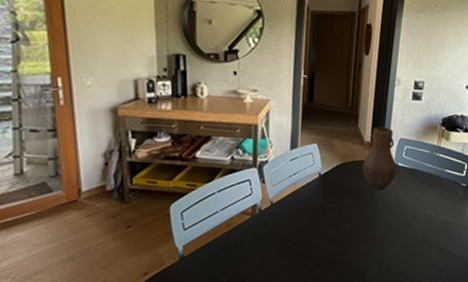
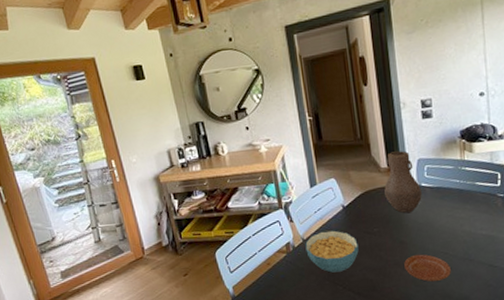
cereal bowl: none [272,197,327,241] -> present [305,230,359,273]
plate: none [366,231,407,259] -> present [404,254,451,282]

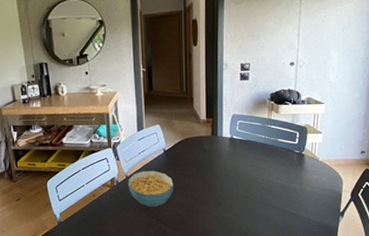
vase: present [384,151,423,214] -> none [201,106,233,161]
plate: present [404,254,451,282] -> none [211,196,249,220]

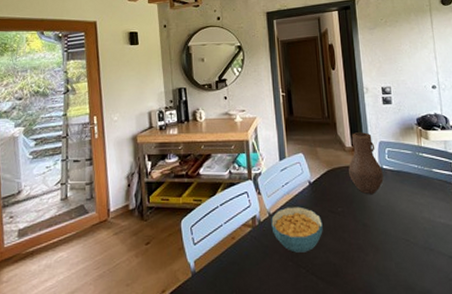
vase: none [201,106,233,161] -> present [348,132,384,195]

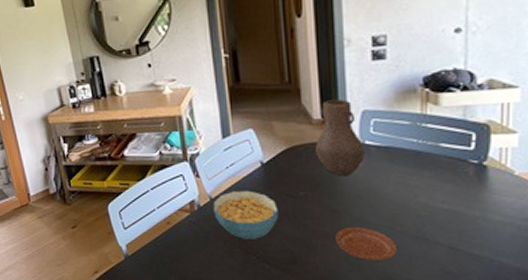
plate: none [367,239,413,270] -> present [335,226,397,260]

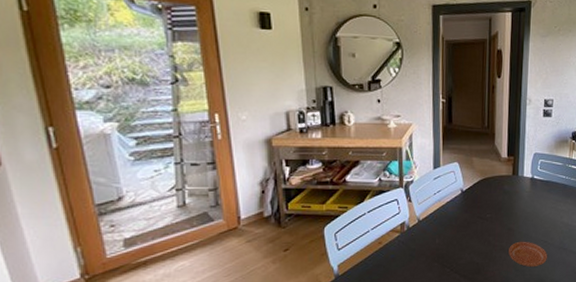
cereal bowl: present [213,190,279,239] -> none [420,213,470,255]
vase: present [316,99,366,177] -> none [501,144,534,203]

